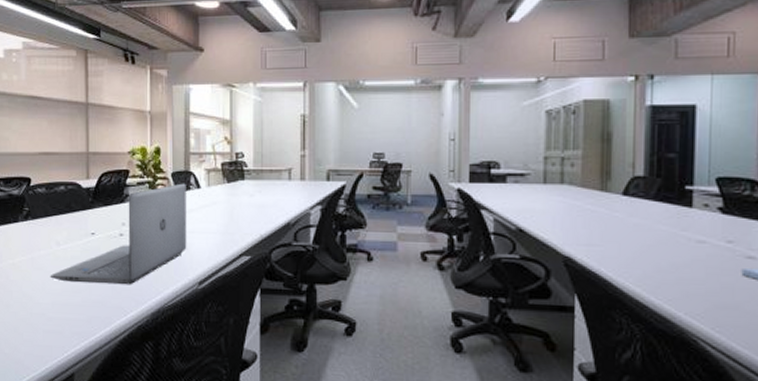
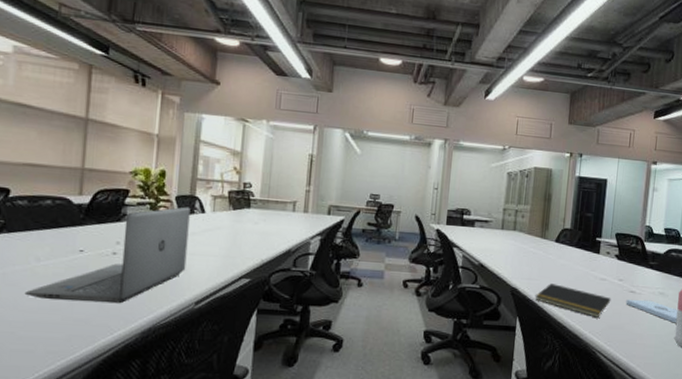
notepad: none [598,250,717,294] -> present [535,283,611,318]

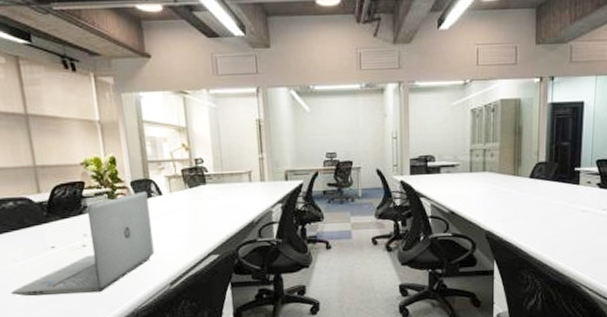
notepad: present [535,283,611,318] -> none [511,222,595,251]

